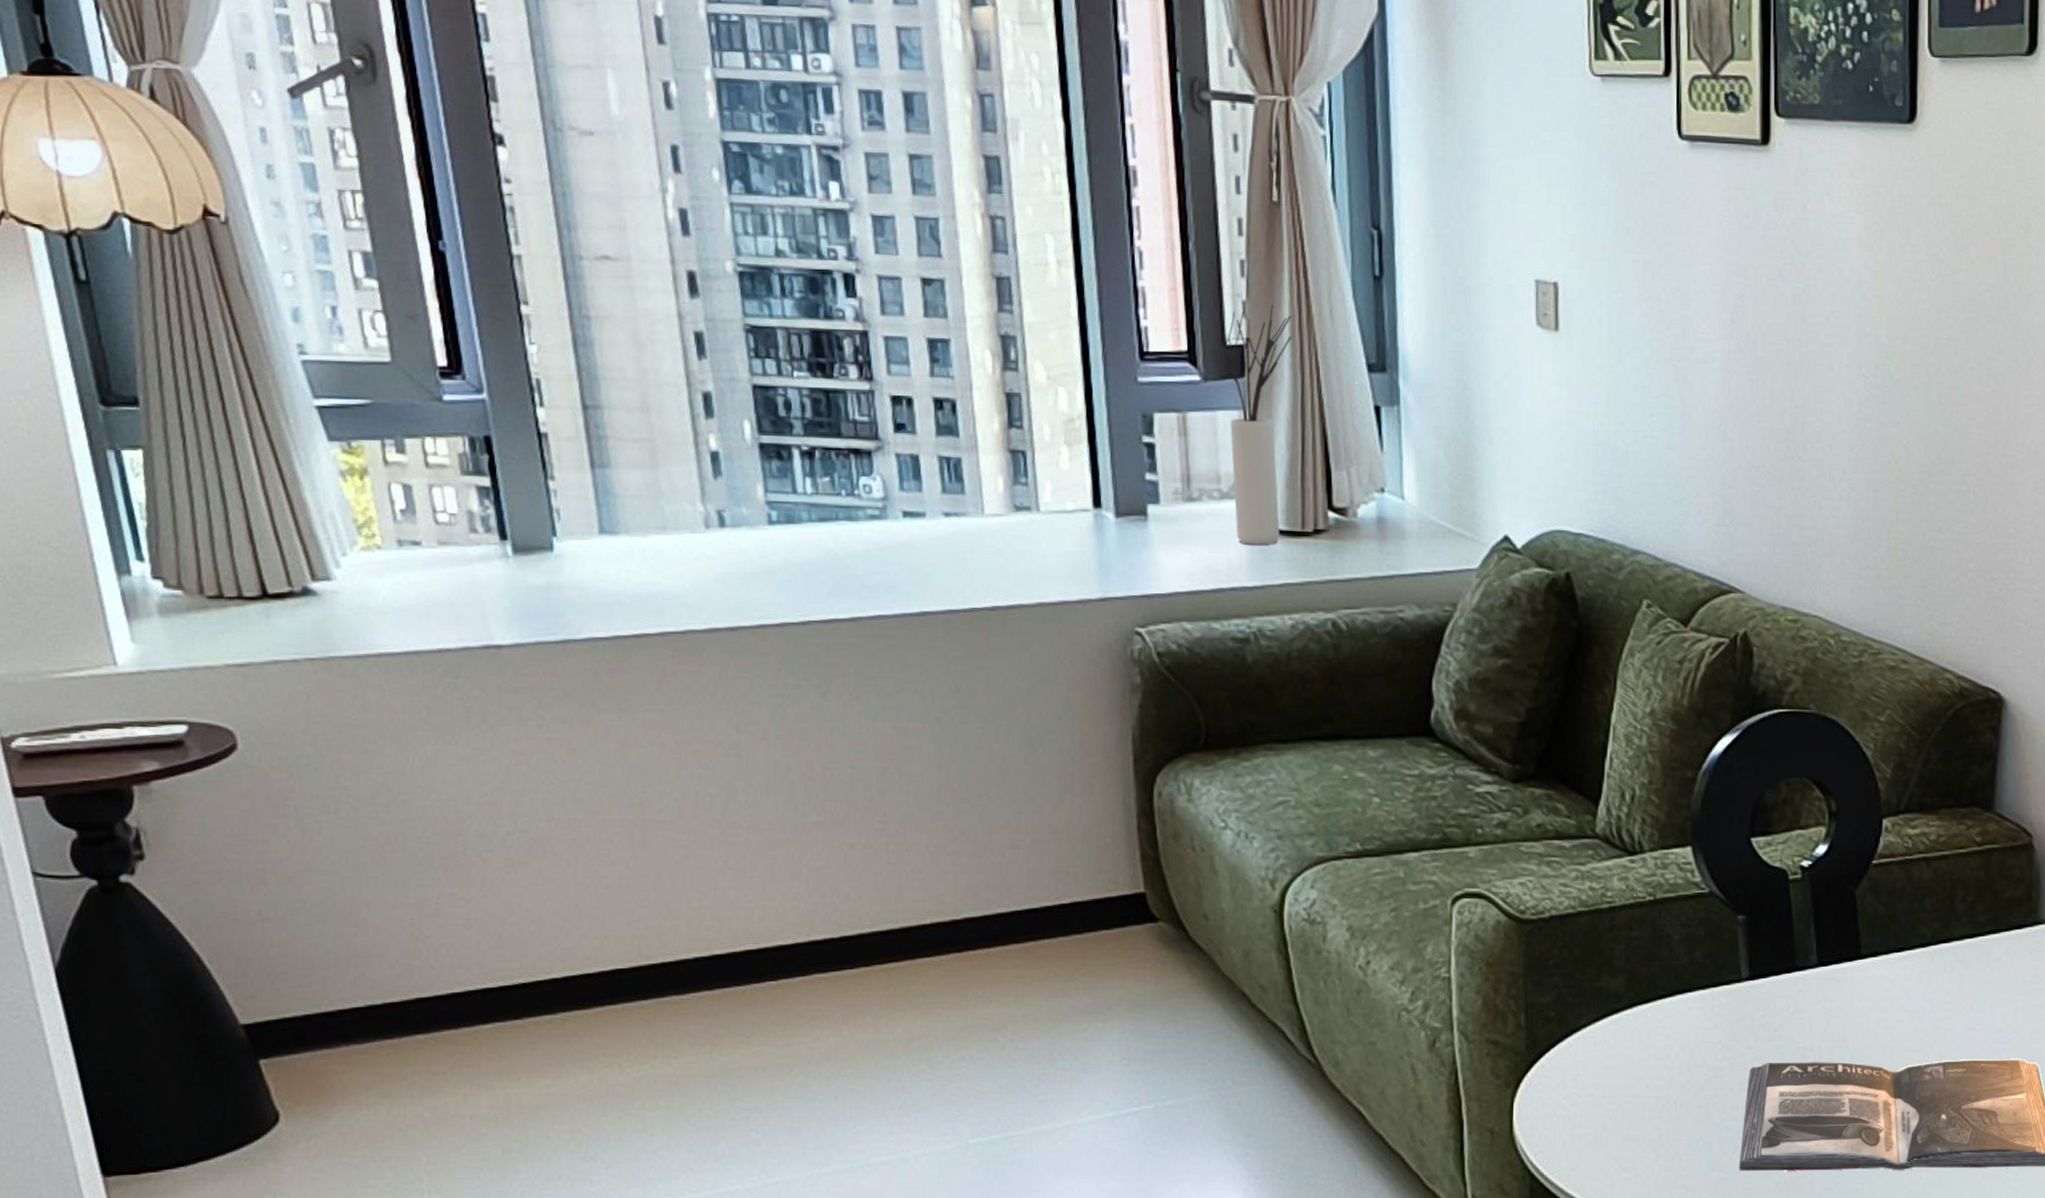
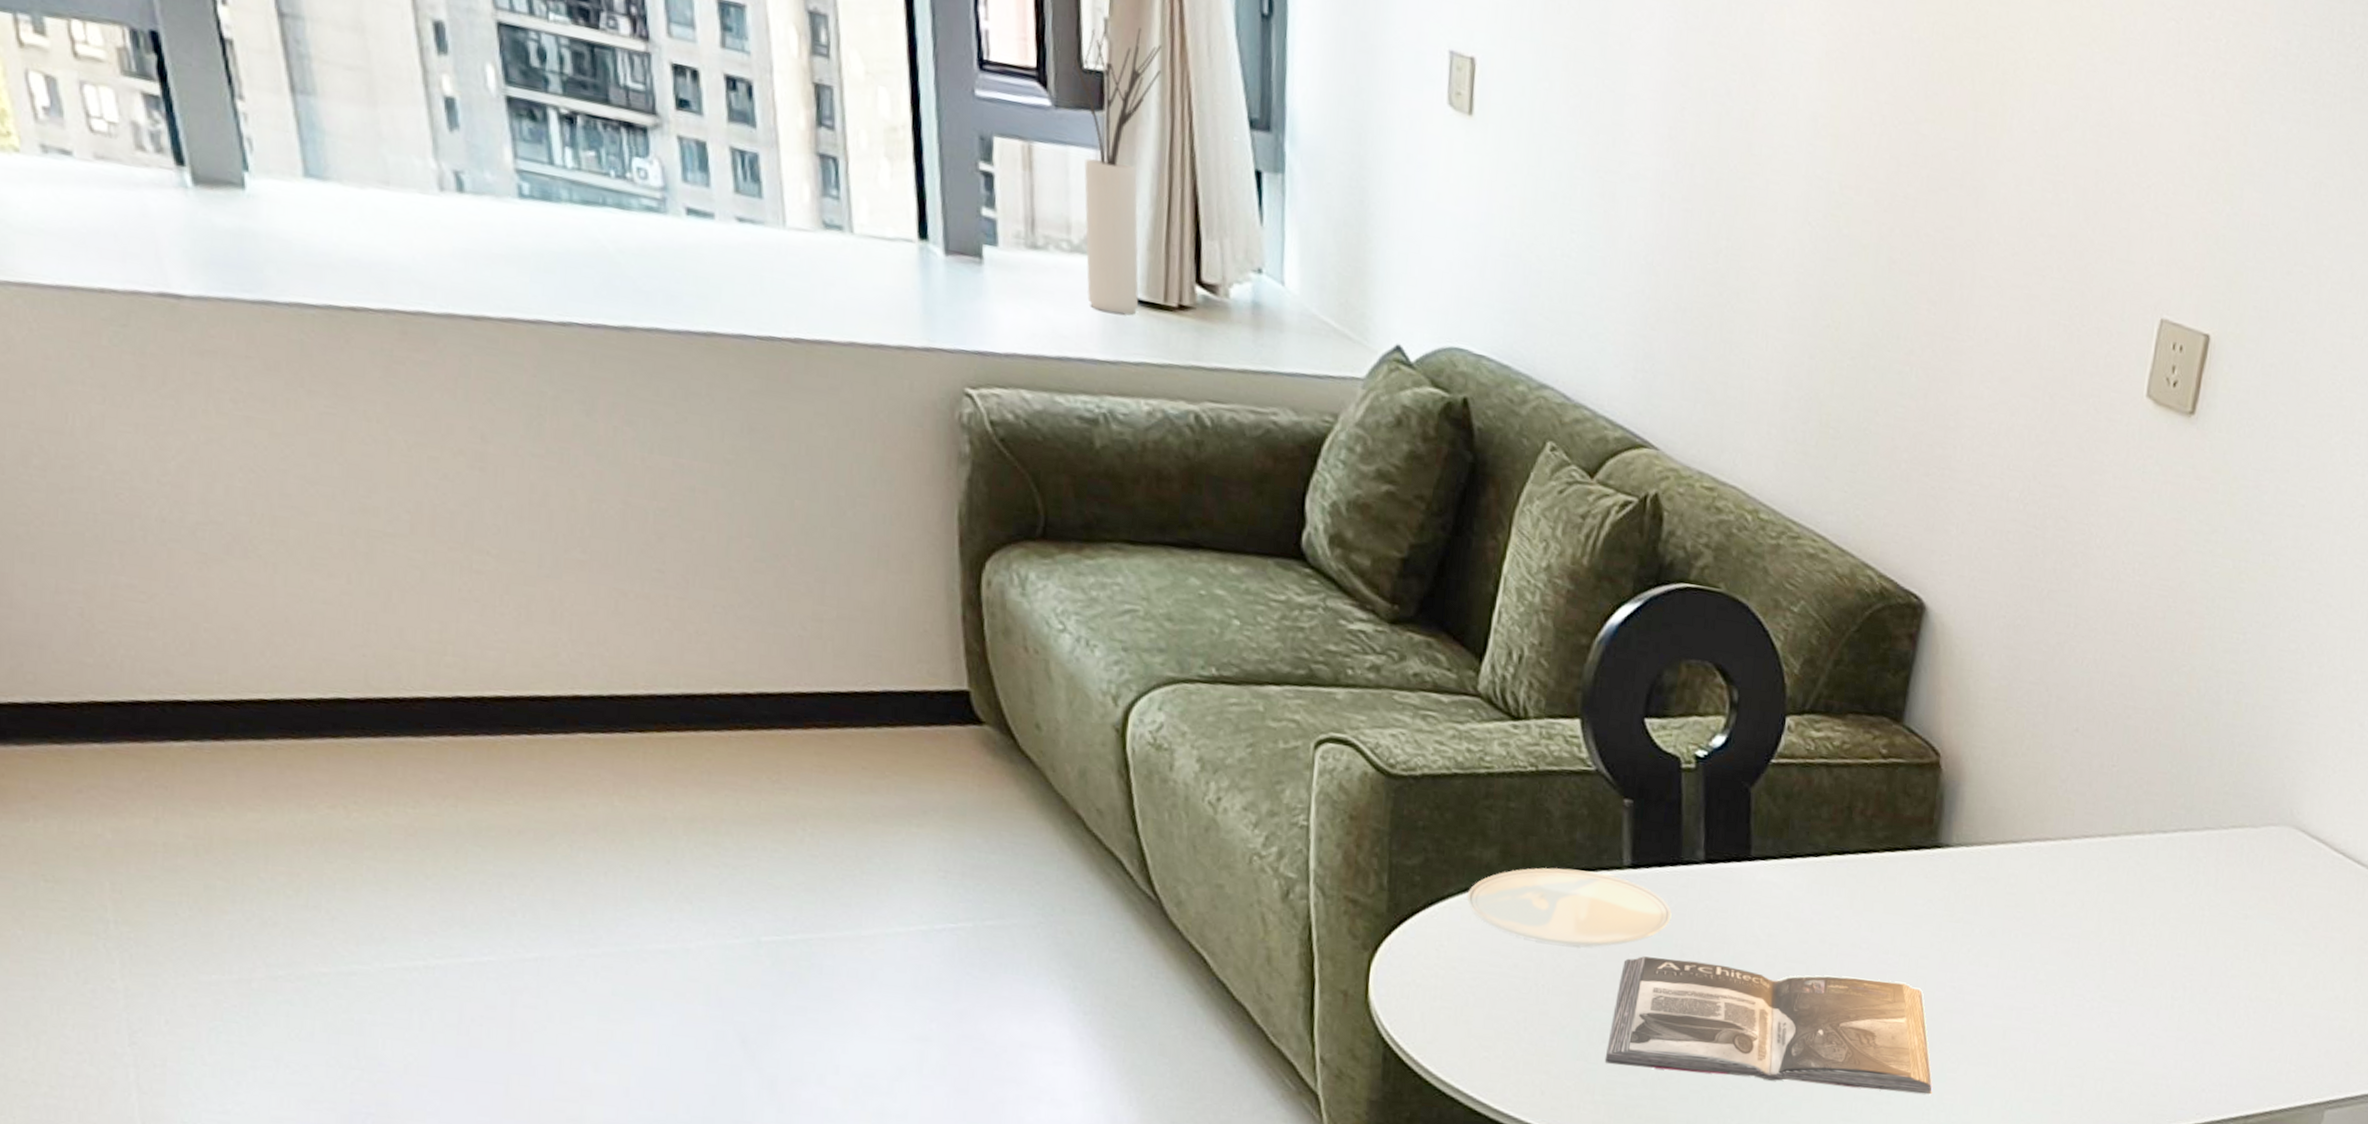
plate: none [1598,988,1791,1061] -> present [1466,868,1672,947]

